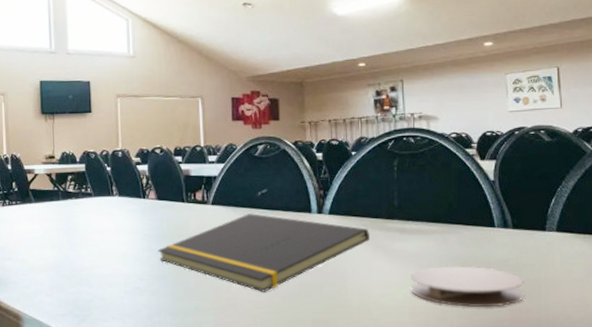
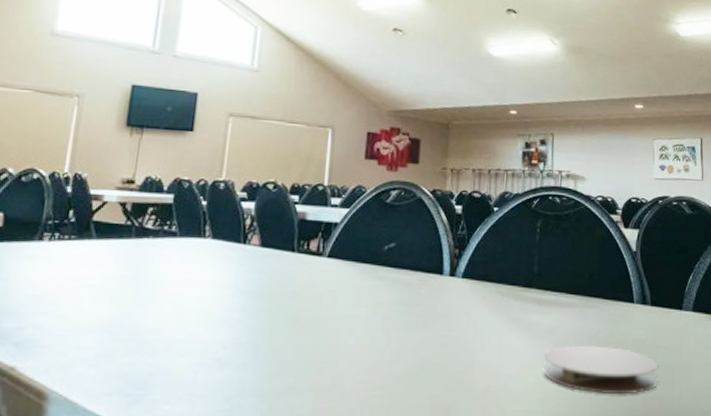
notepad: present [158,213,370,292] -> none [252,271,505,370]

